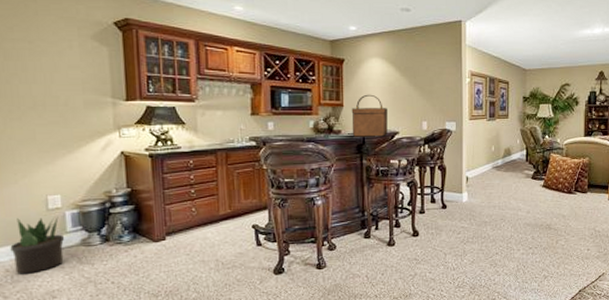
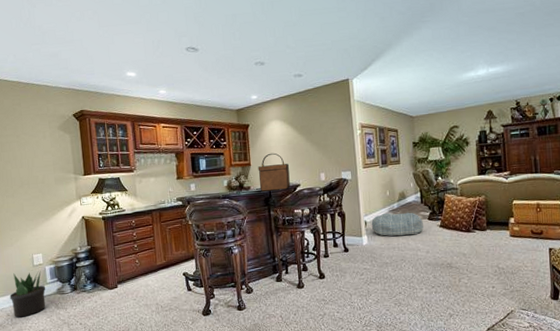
dog bed: none [473,170,526,195] -> present [371,212,424,237]

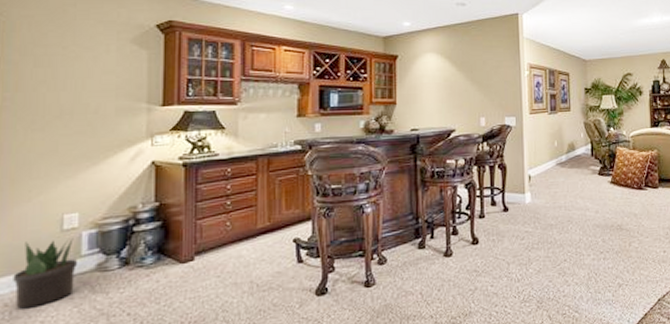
handbag: present [258,153,291,192] -> none [405,90,444,137]
dog bed: present [371,212,424,237] -> none [536,166,593,194]

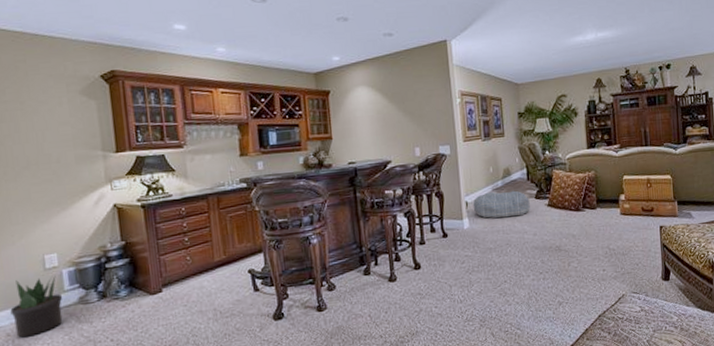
dog bed: none [536,166,593,194] -> present [472,190,530,219]

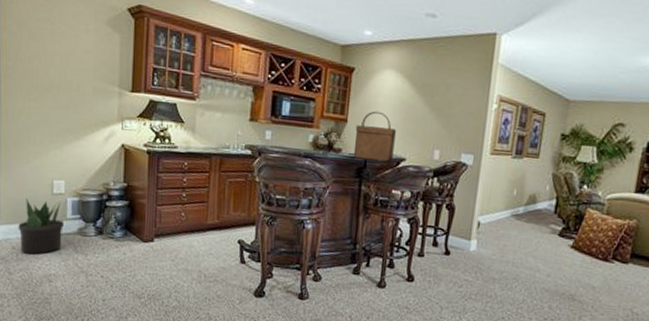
handbag: none [340,124,380,170] -> present [353,111,396,162]
dog bed: present [472,190,530,219] -> none [485,217,552,252]

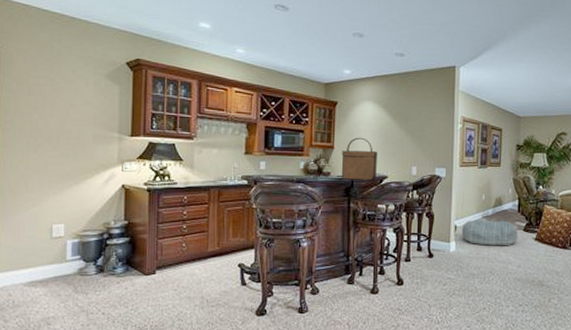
planter: present [18,198,65,255] -> none [15,244,64,299]
dog bed: none [485,217,552,252] -> present [461,220,518,246]

